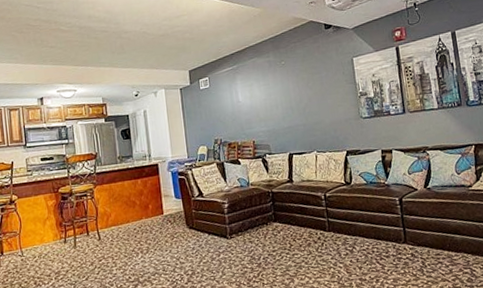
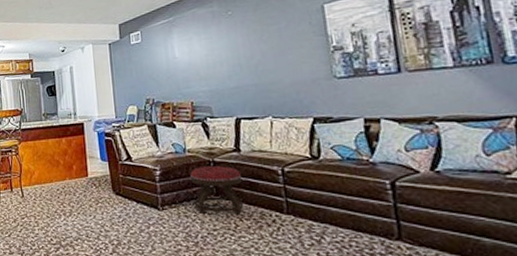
ottoman: none [253,195,297,238] -> present [190,166,244,214]

